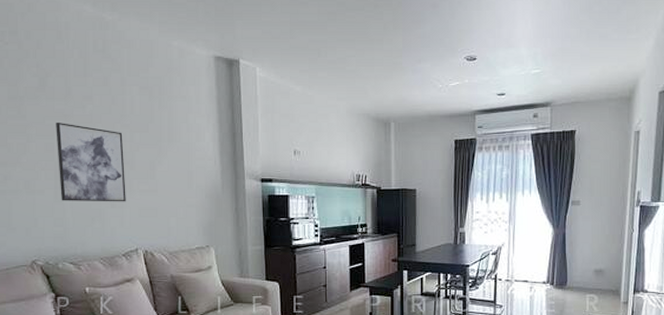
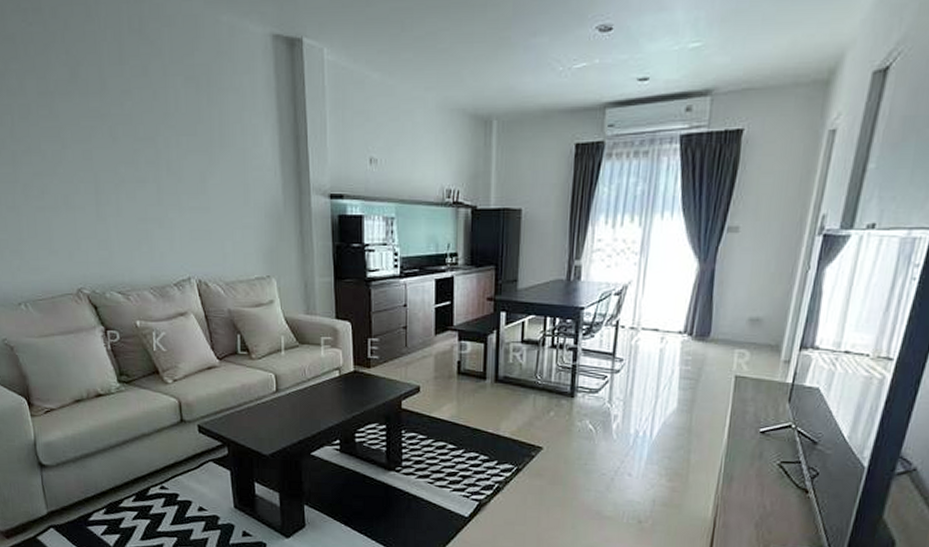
wall art: present [56,122,126,202] -> none [92,123,175,222]

